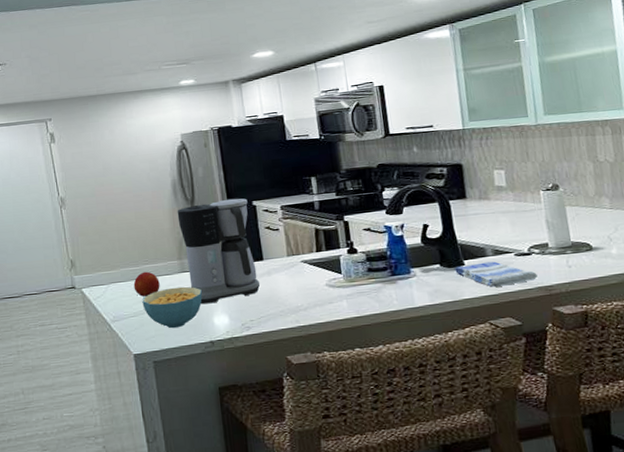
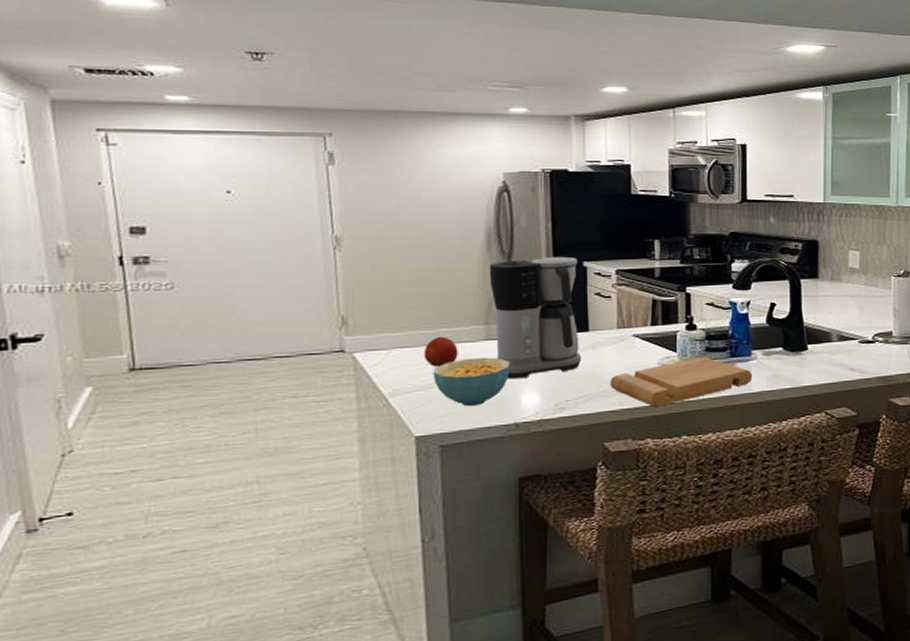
cutting board: none [286,276,415,323] -> present [610,356,753,407]
dish towel: present [455,261,538,287] -> none [798,347,878,375]

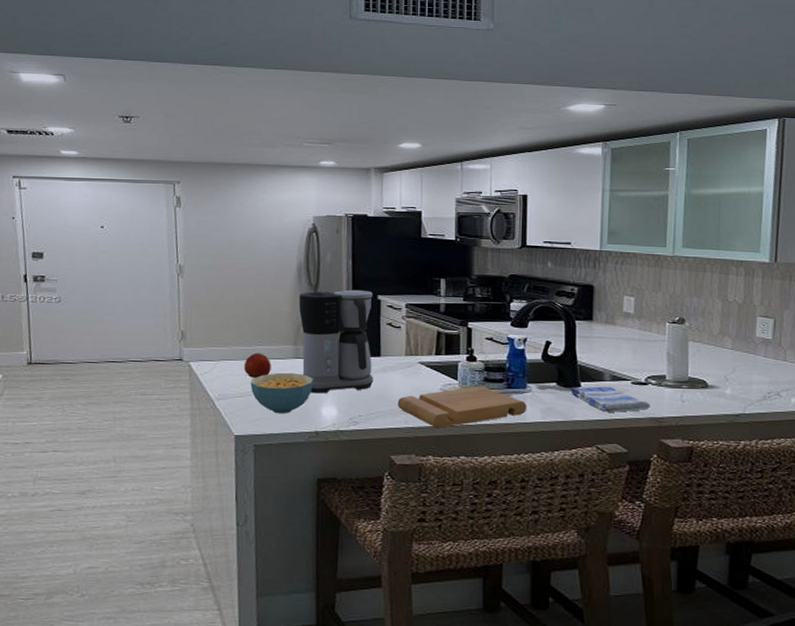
dish towel: none [798,347,878,375] -> present [571,386,650,412]

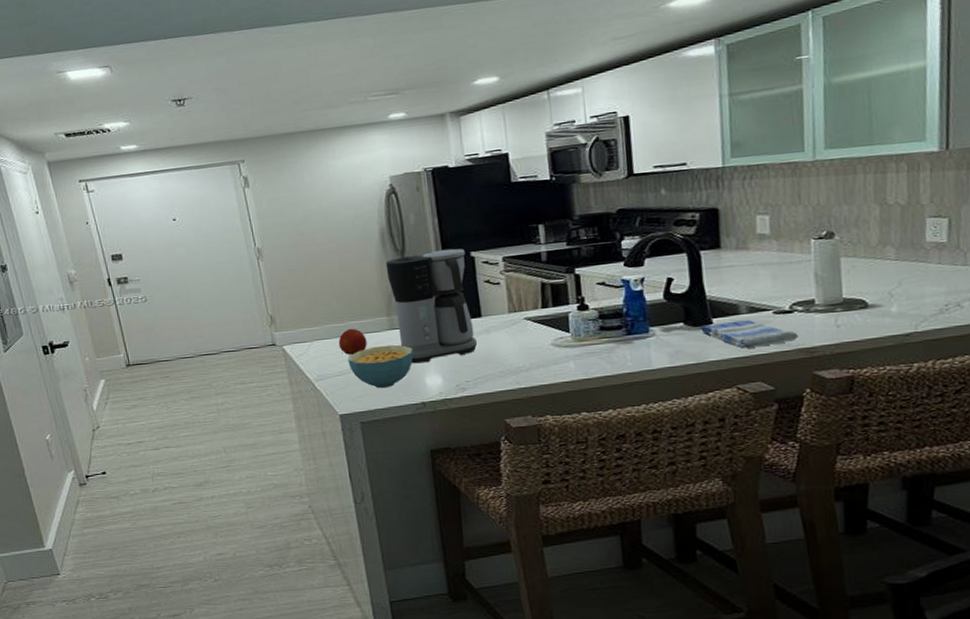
cutting board: present [397,385,527,428] -> none [506,335,652,385]

